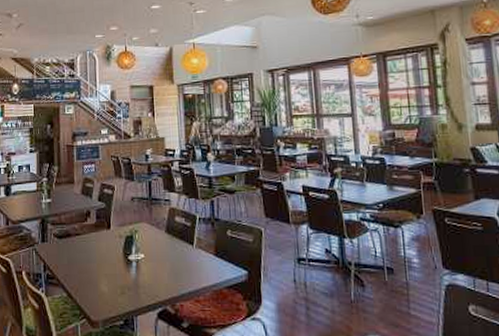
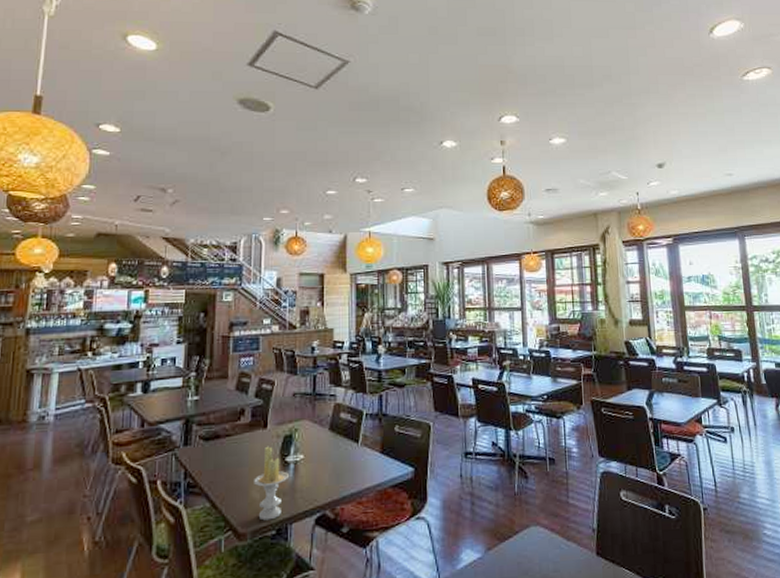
candle: none [102,245,133,312] -> present [254,446,290,521]

